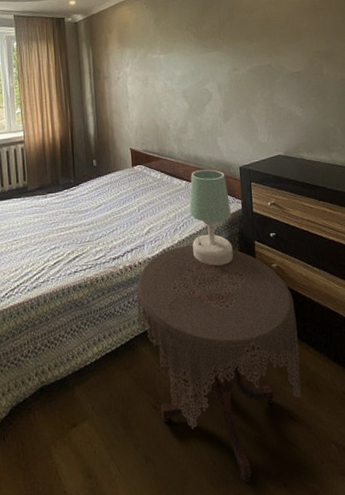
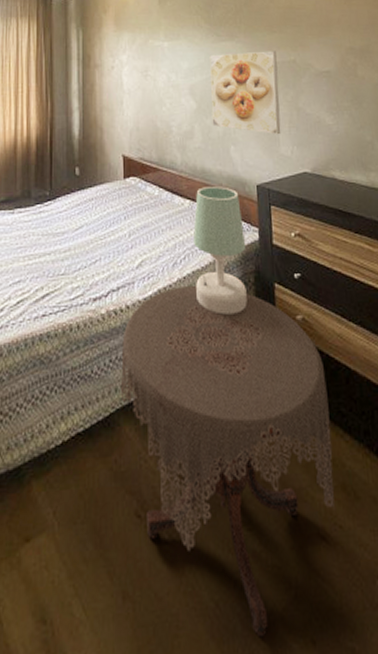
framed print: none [199,57,259,127] -> present [209,51,281,135]

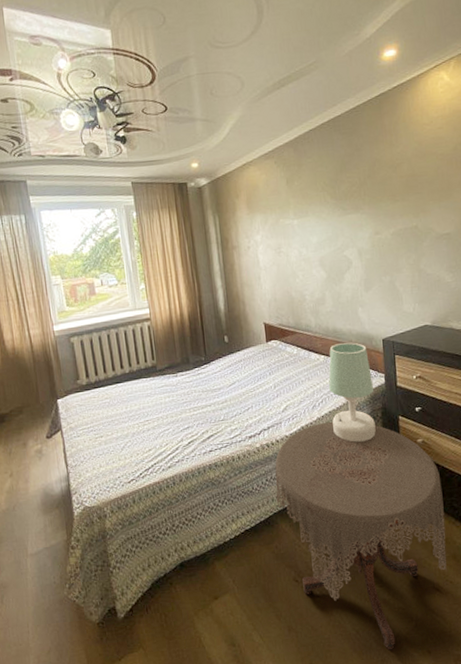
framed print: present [209,51,281,135] -> none [337,219,404,295]

